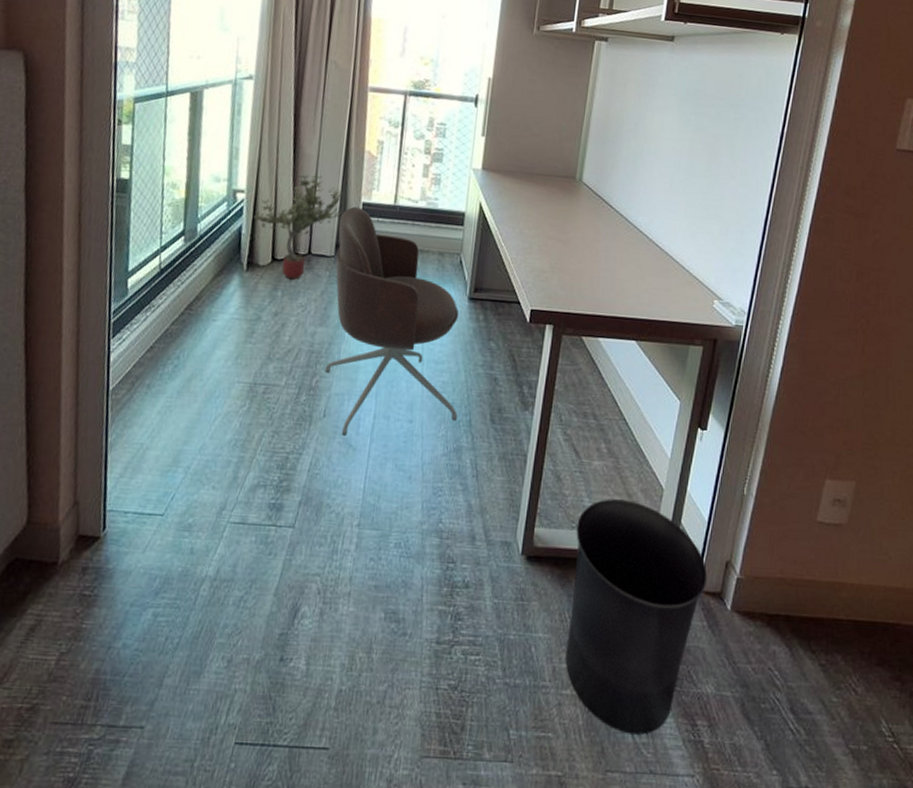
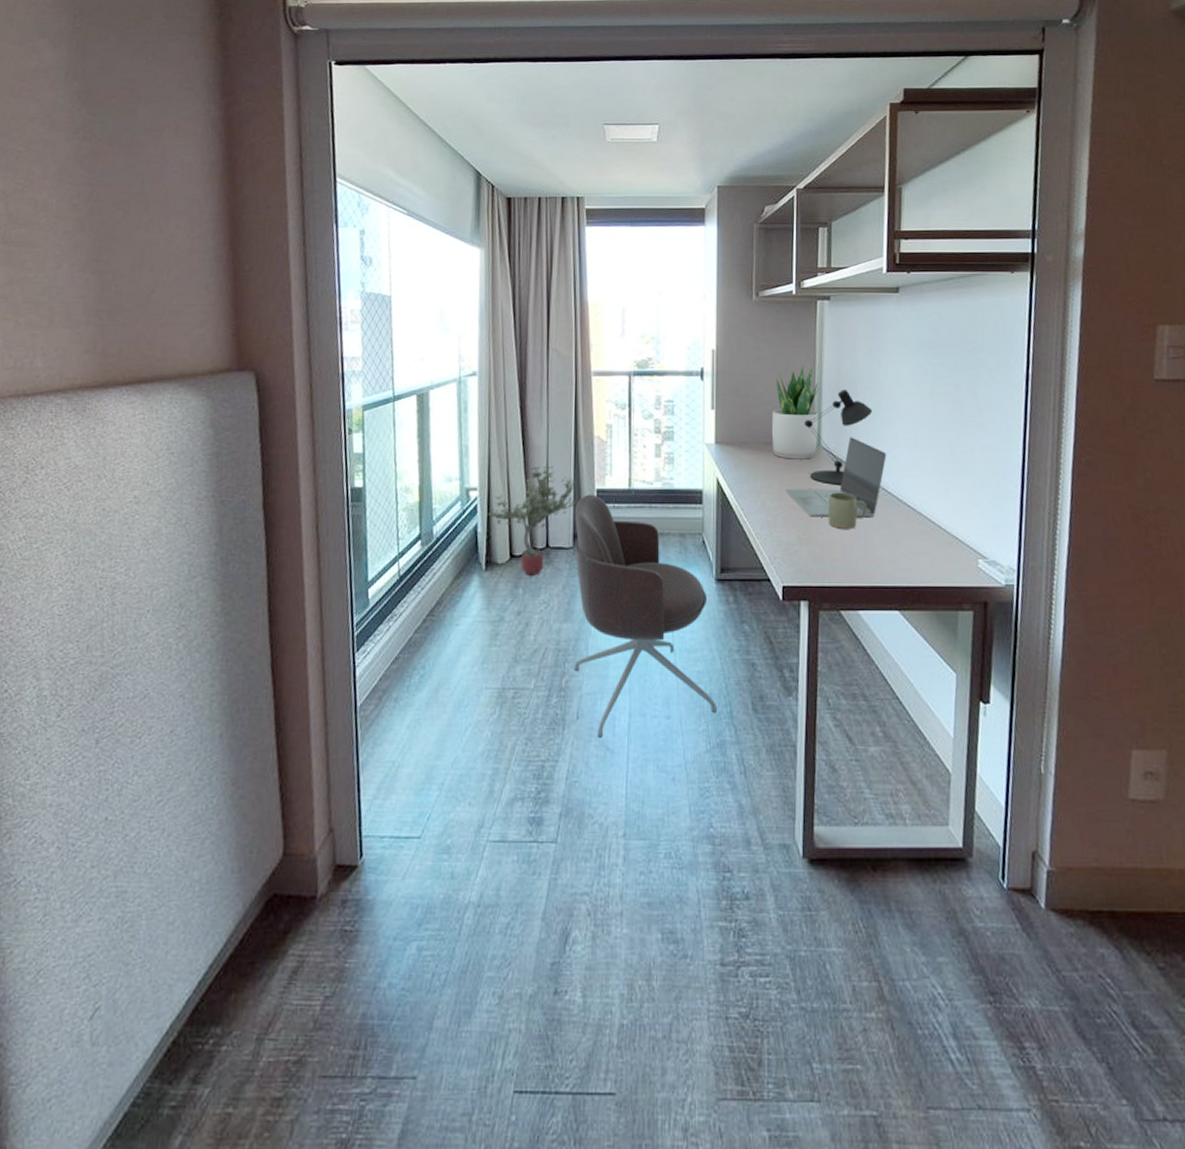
planter: none [536,103,588,193] -> present [771,367,820,460]
laptop: none [544,175,643,252] -> present [786,437,887,517]
waste bin: present [565,499,708,735] -> none [859,788,1014,1062]
desk lamp: none [568,130,635,220] -> present [803,390,873,485]
mug: none [580,226,619,262] -> present [827,492,868,529]

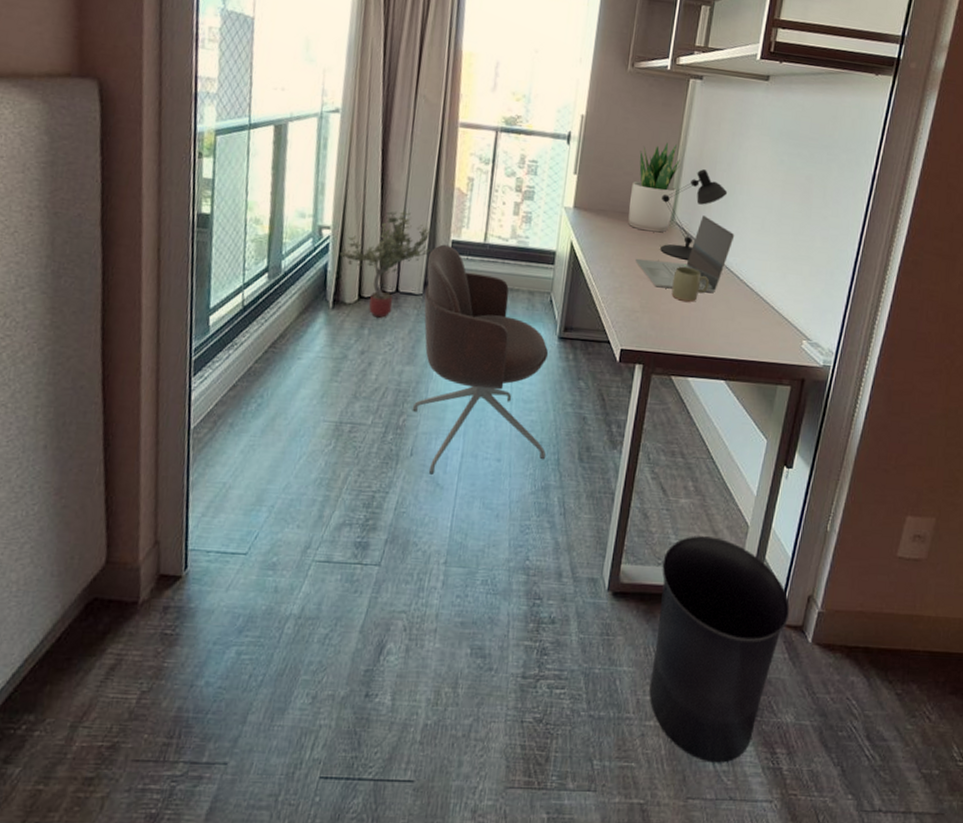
waste bin: none [859,788,1014,1062] -> present [649,536,790,763]

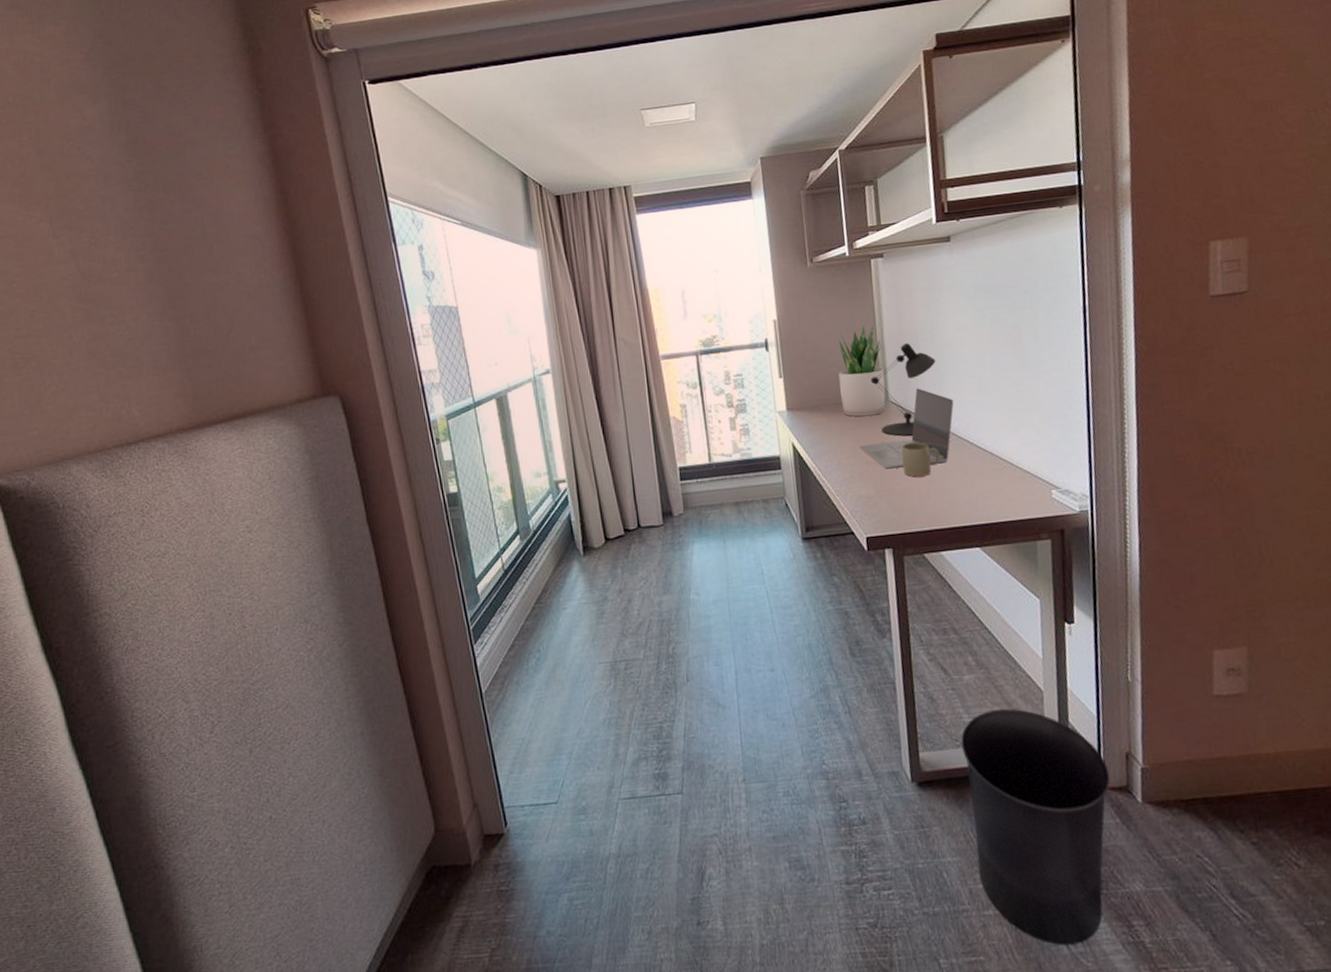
potted tree: present [339,210,431,318] -> none [578,449,662,556]
office chair: present [412,244,549,474] -> none [661,472,817,696]

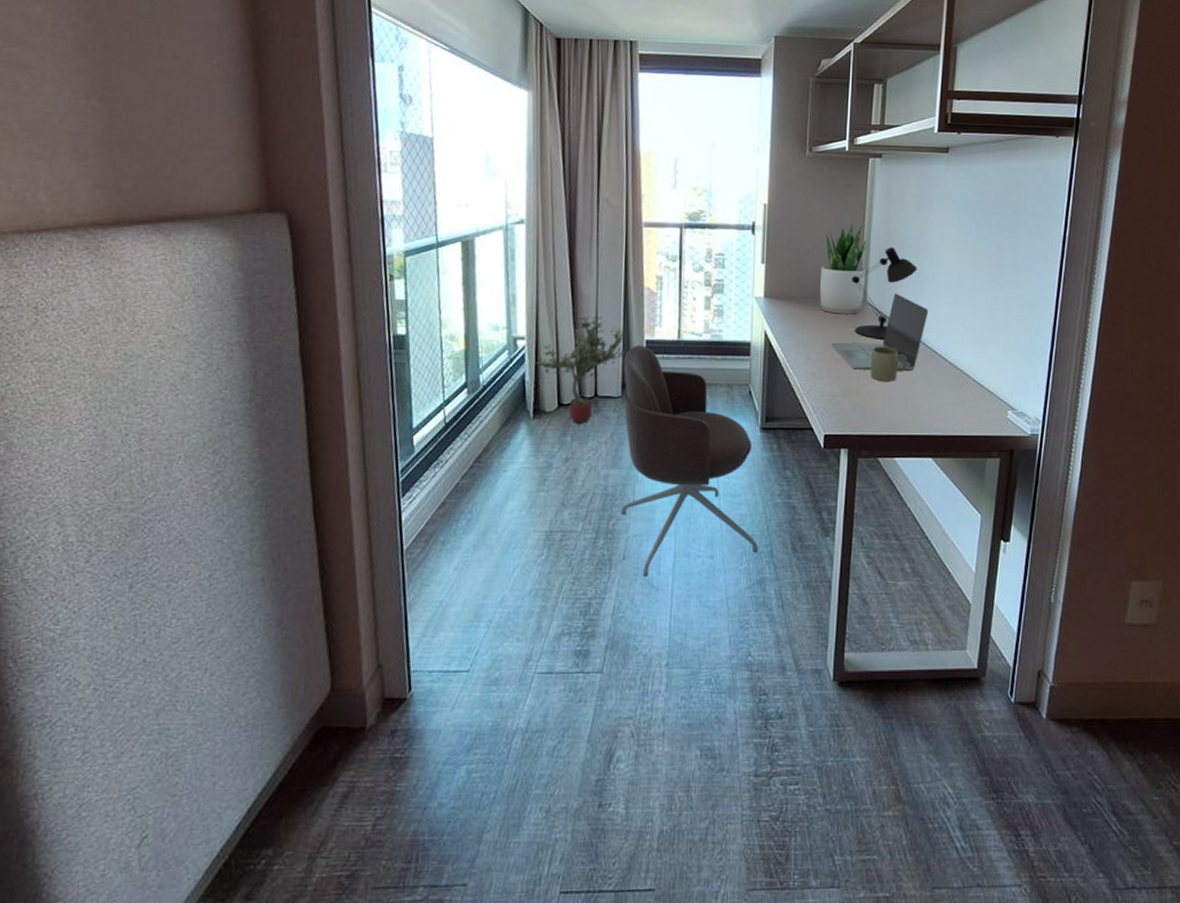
potted tree: none [578,449,662,556] -> present [535,314,626,423]
office chair: none [661,472,817,696] -> present [621,345,758,577]
waste bin: present [961,708,1110,946] -> none [885,618,1021,850]

